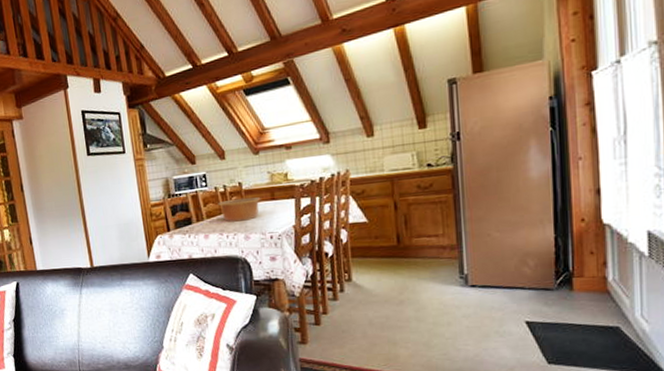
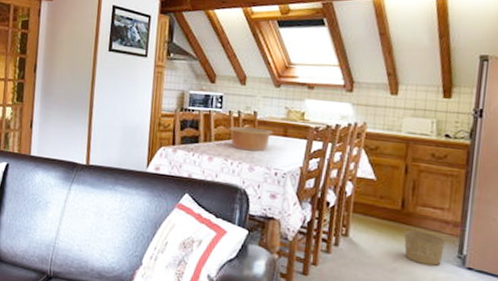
basket: none [405,258,446,292] -> present [404,227,445,267]

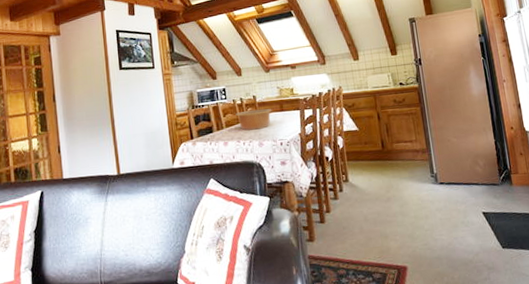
basket: present [404,227,445,267] -> none [389,161,421,190]

